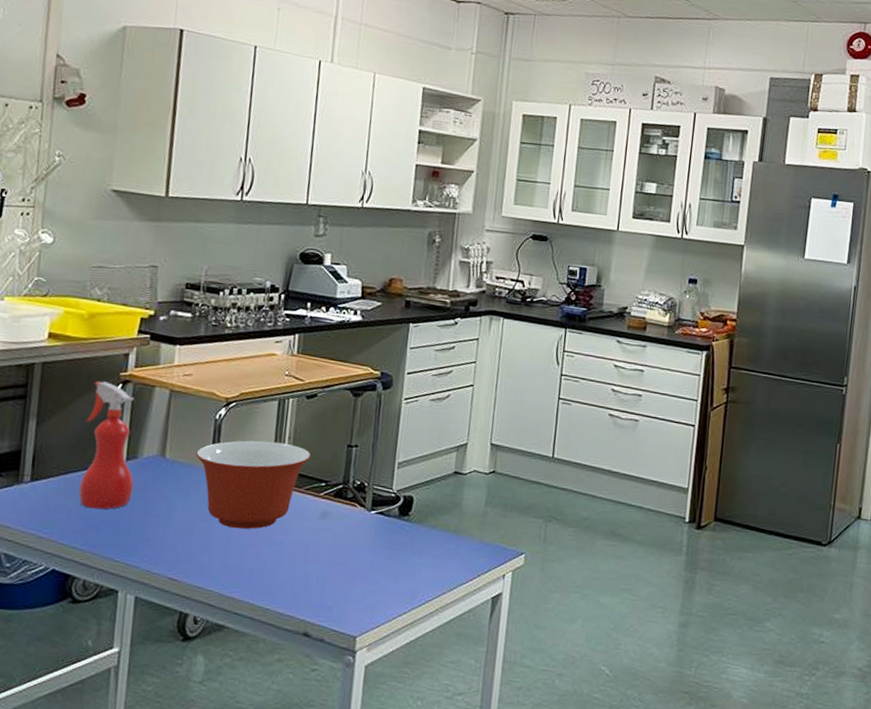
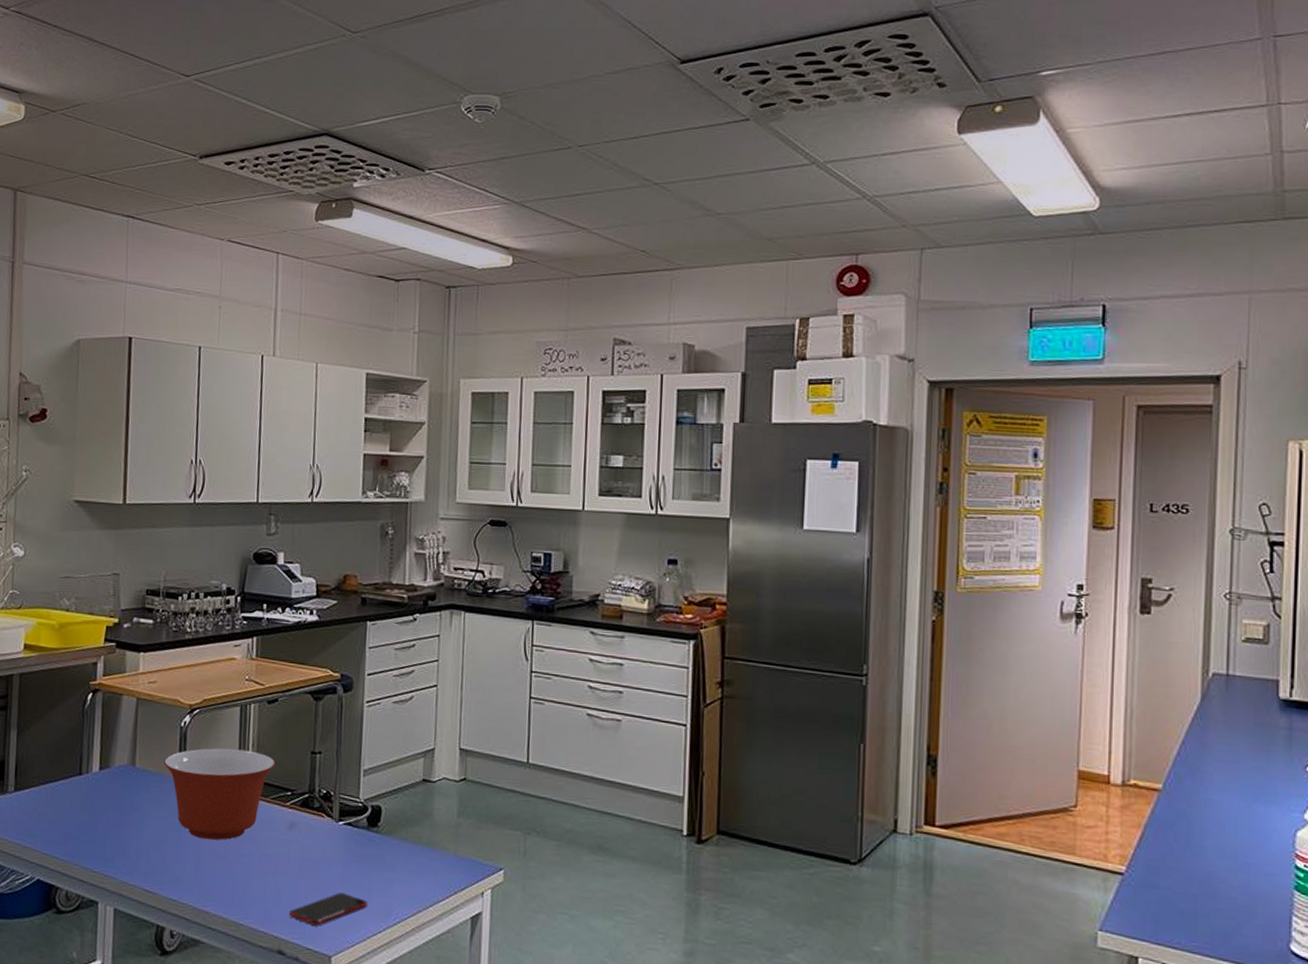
spray bottle: present [78,381,135,510] -> none [57,690,108,820]
smartphone: none [316,577,395,609] -> present [288,892,367,926]

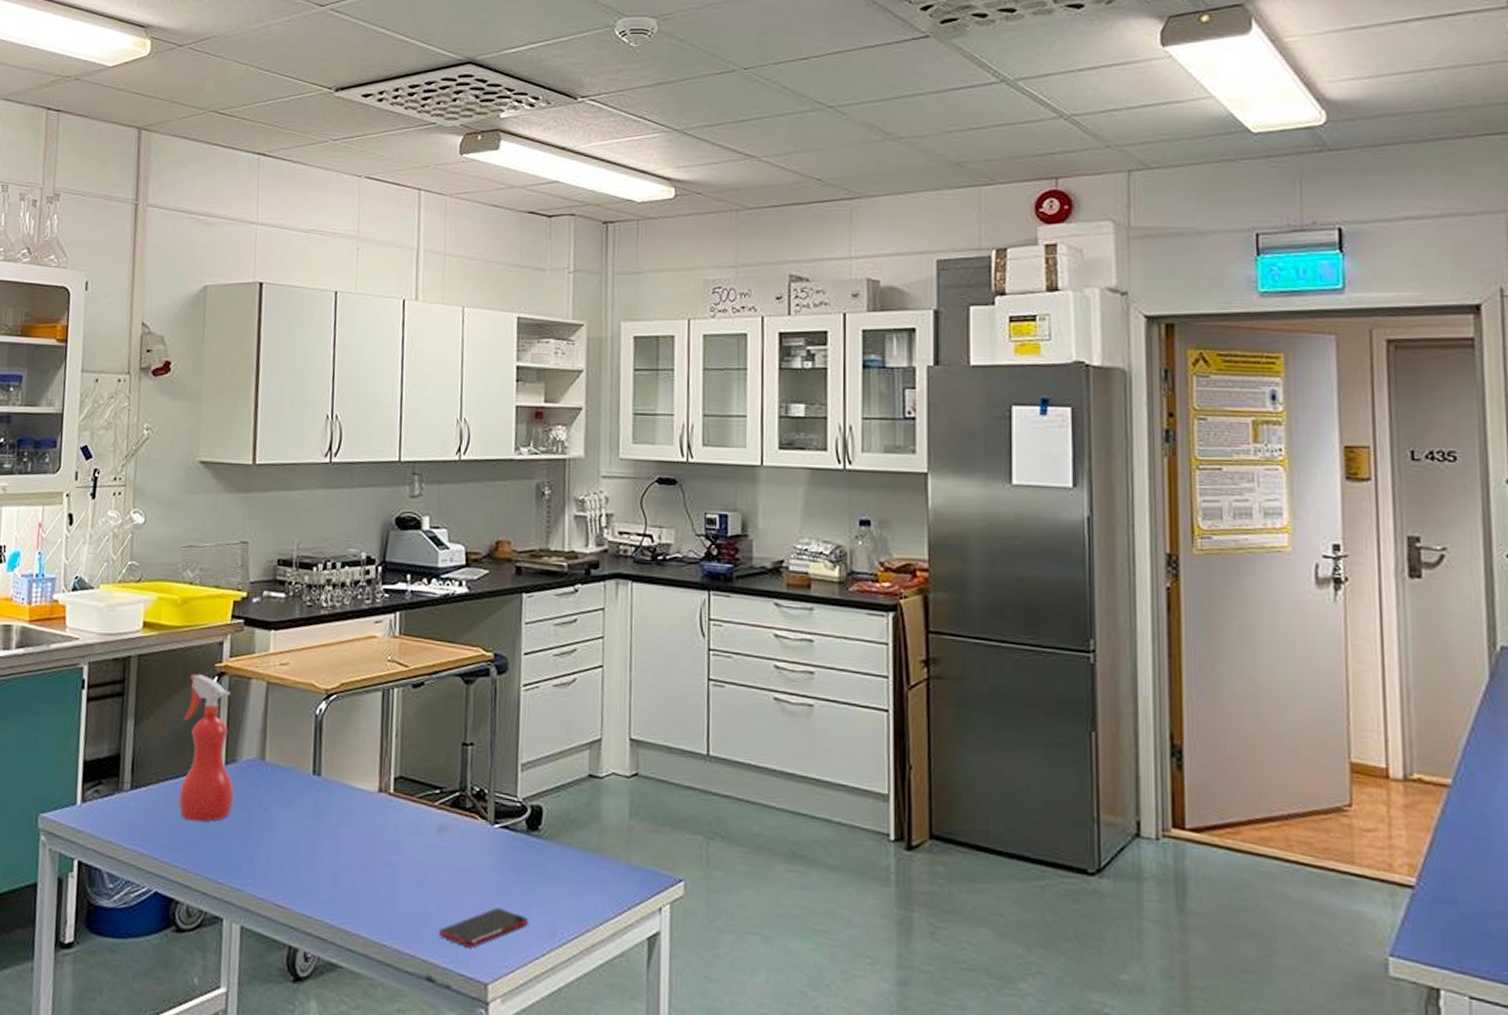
spray bottle: none [57,690,108,820] -> present [178,674,235,822]
mixing bowl: present [164,748,276,840] -> none [297,739,422,846]

